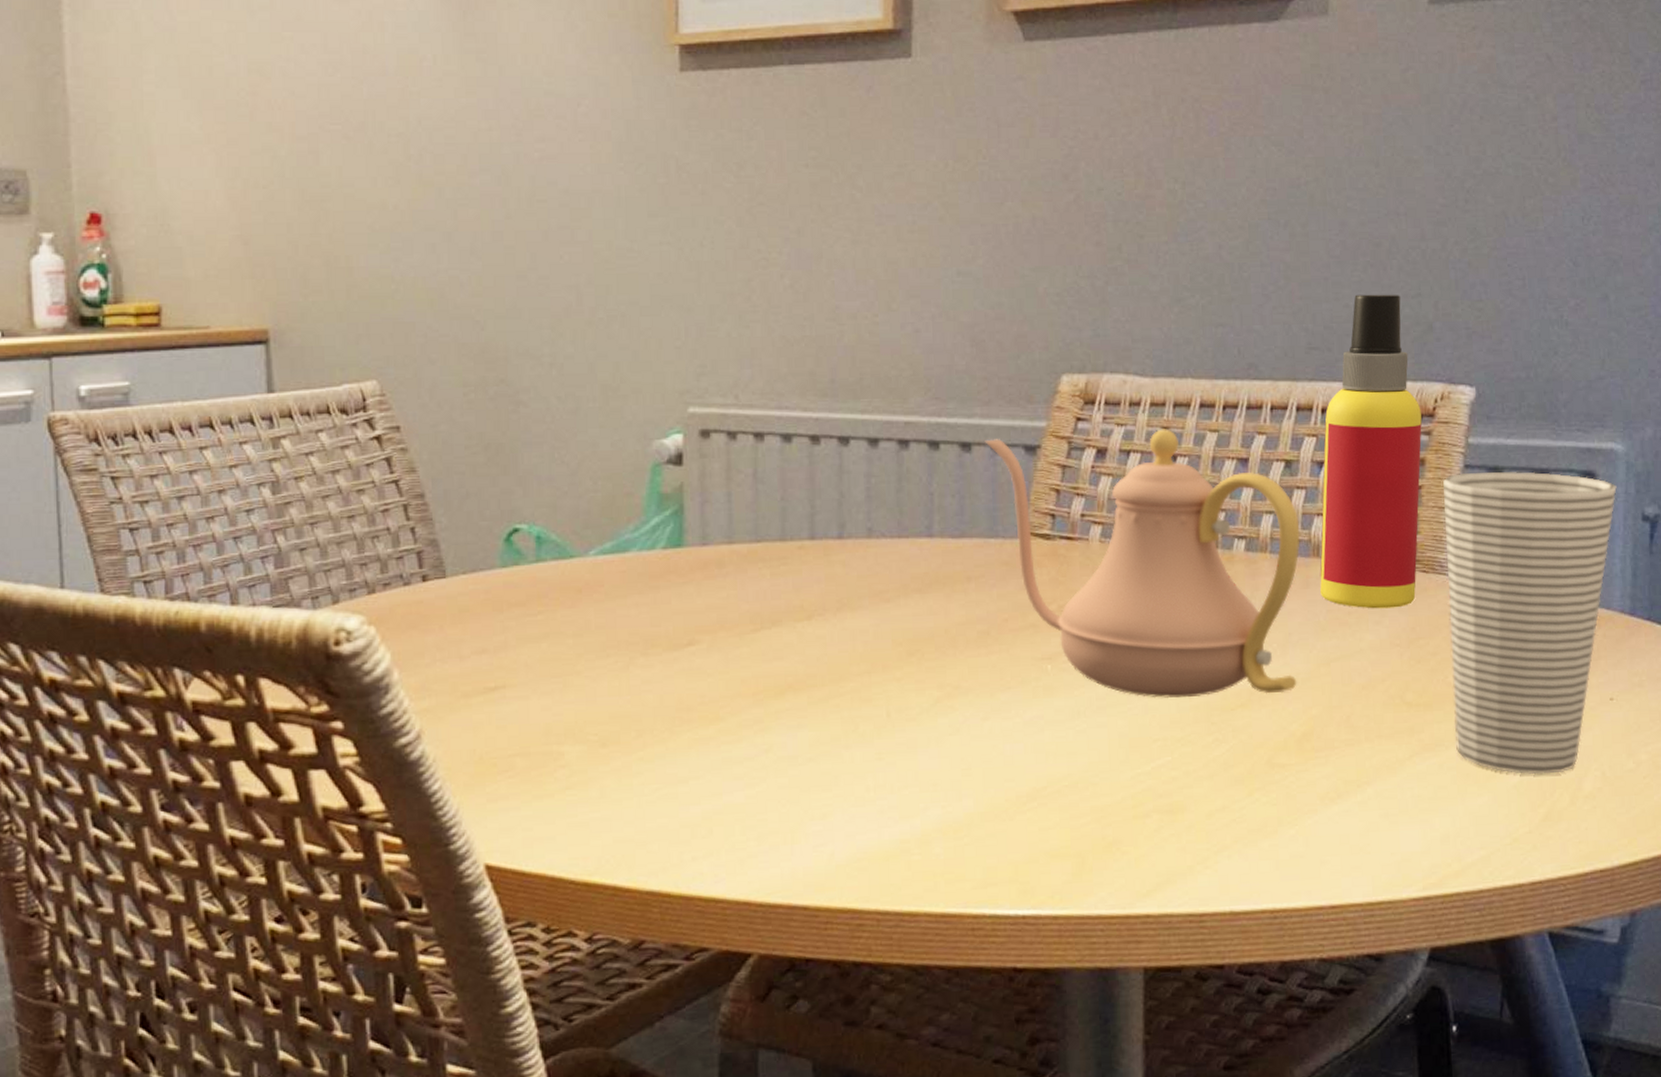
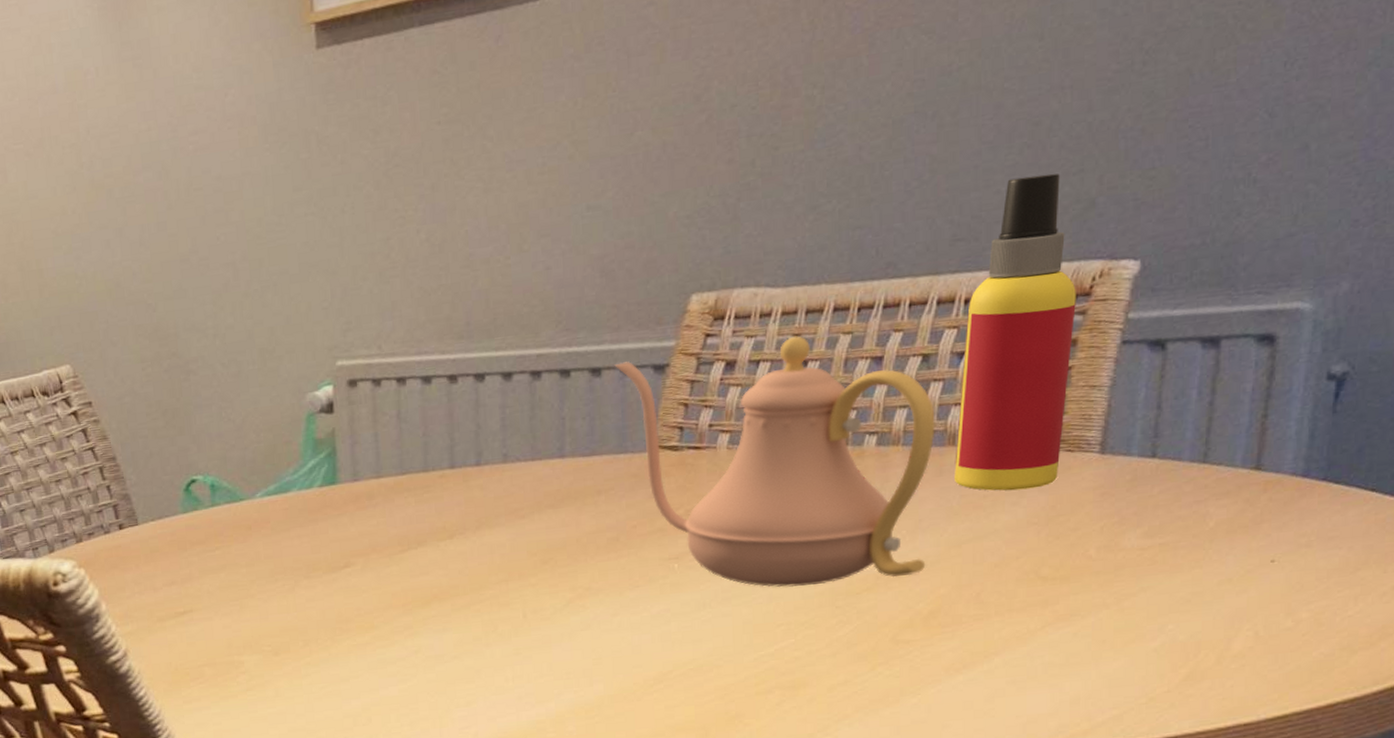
cup: present [1443,471,1617,775] -> none [1093,339,1300,638]

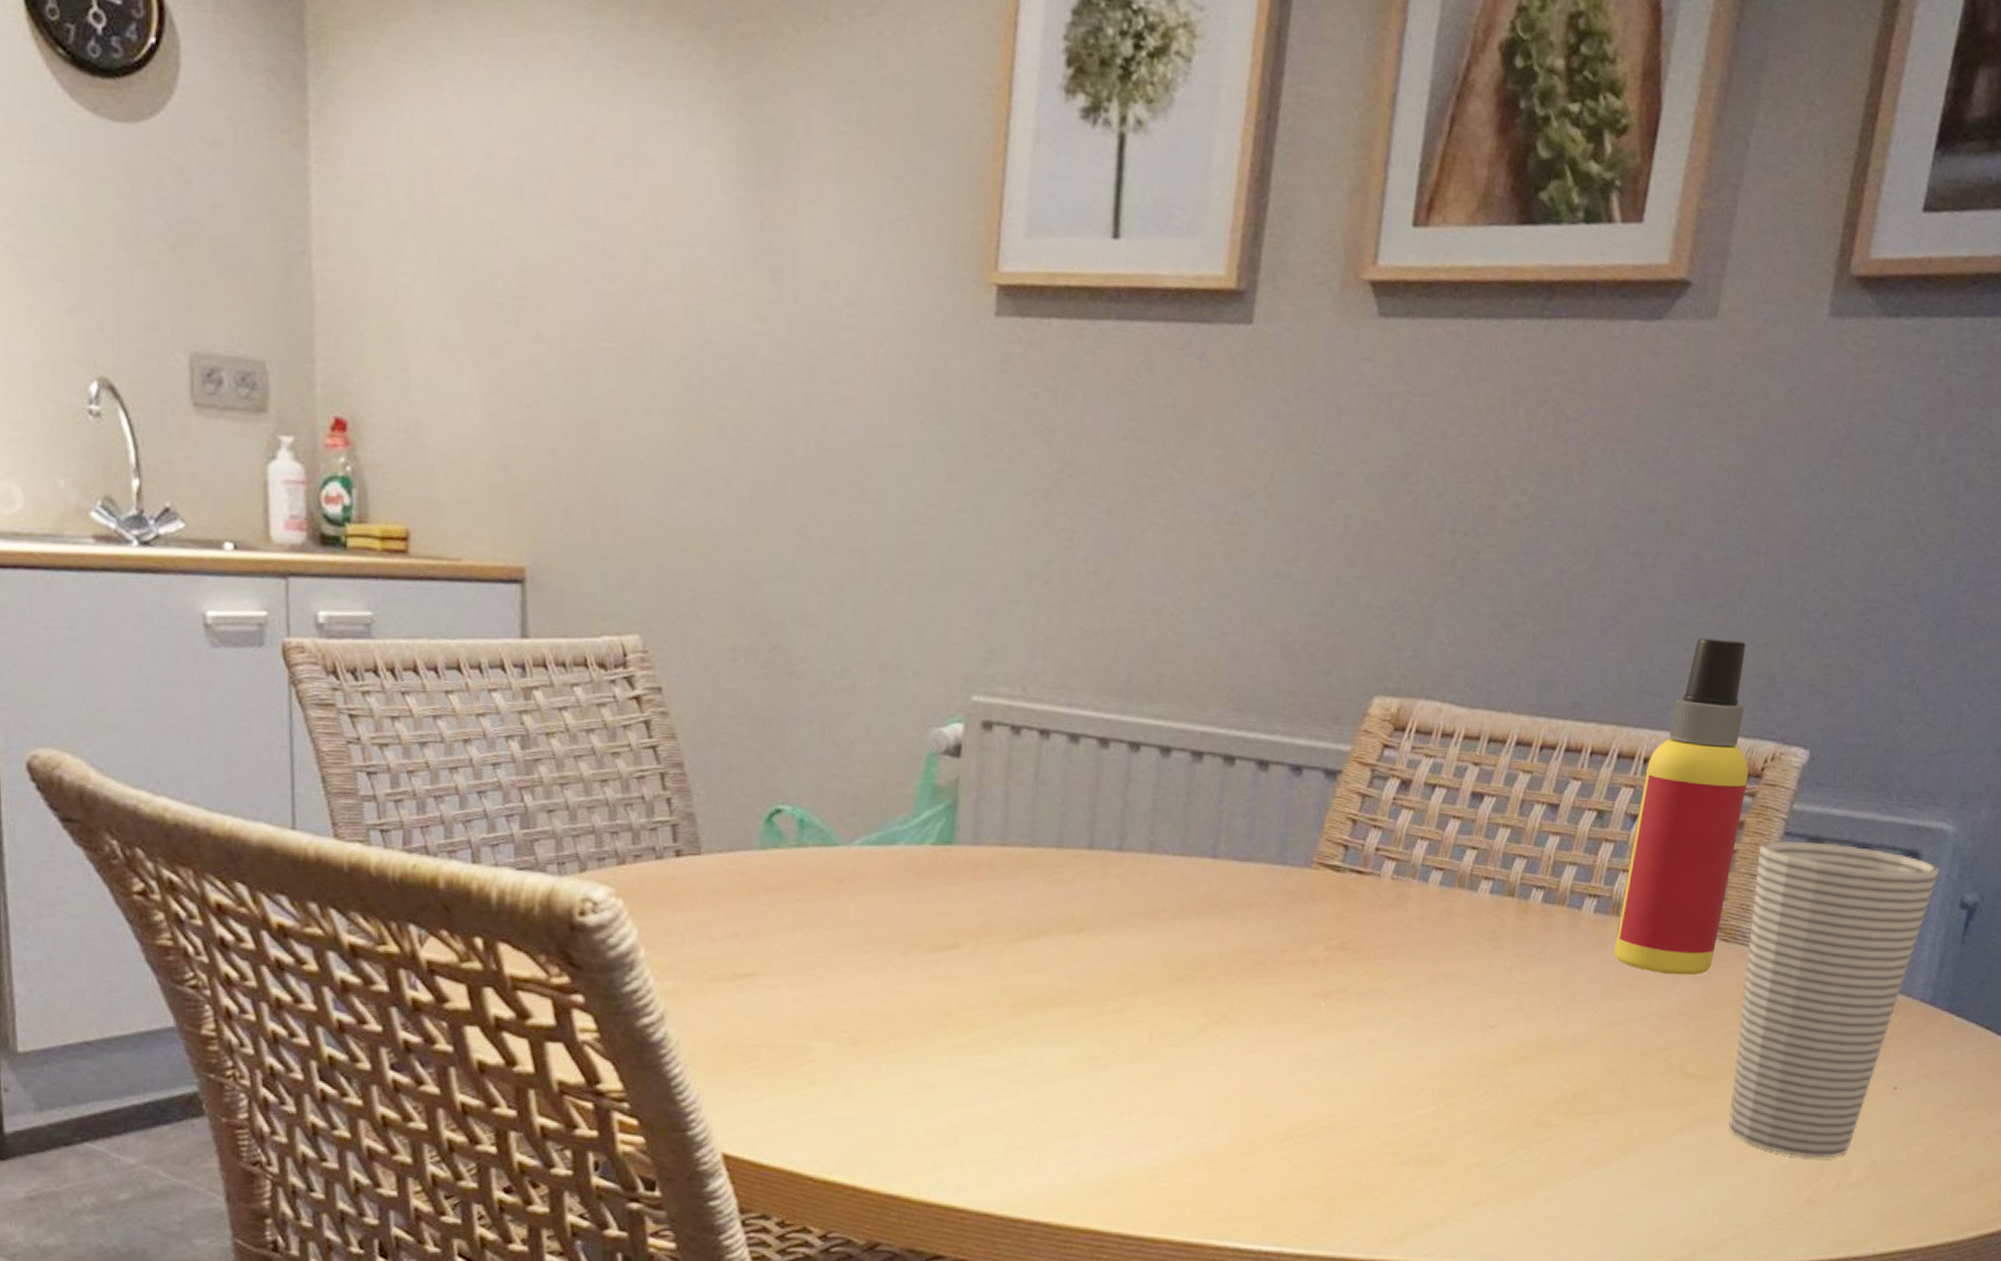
teapot: present [614,336,935,588] -> none [1283,759,1603,1053]
cup: none [1093,339,1300,638] -> present [1729,840,1940,1158]

